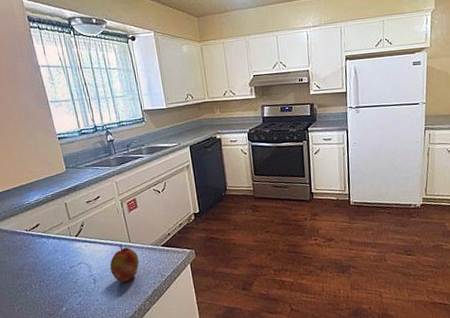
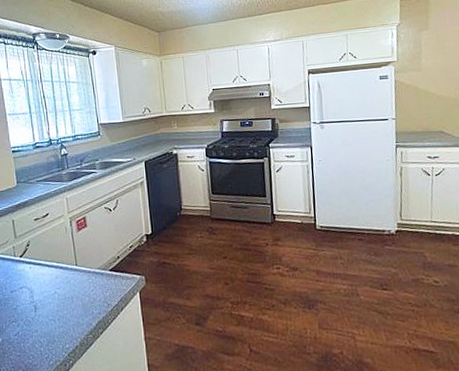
apple: present [110,245,139,282] -> none [53,268,85,311]

